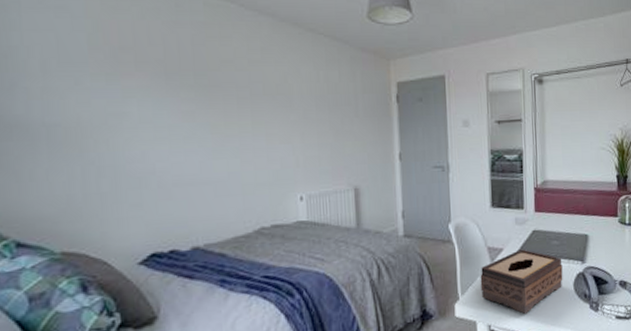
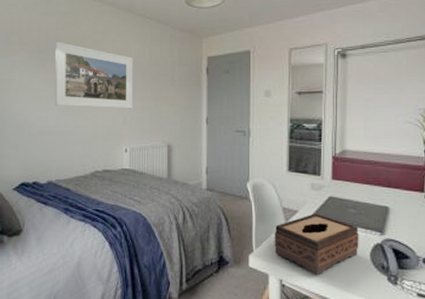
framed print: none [192,61,308,148] -> present [54,41,133,109]

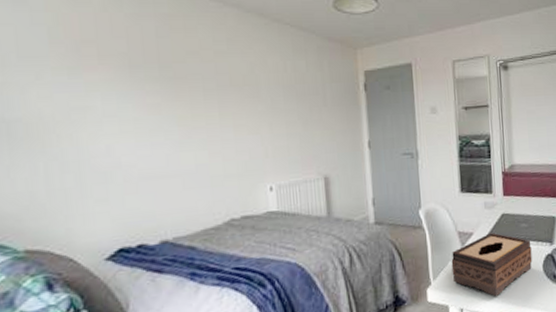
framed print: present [54,41,133,109] -> none [157,53,277,140]

